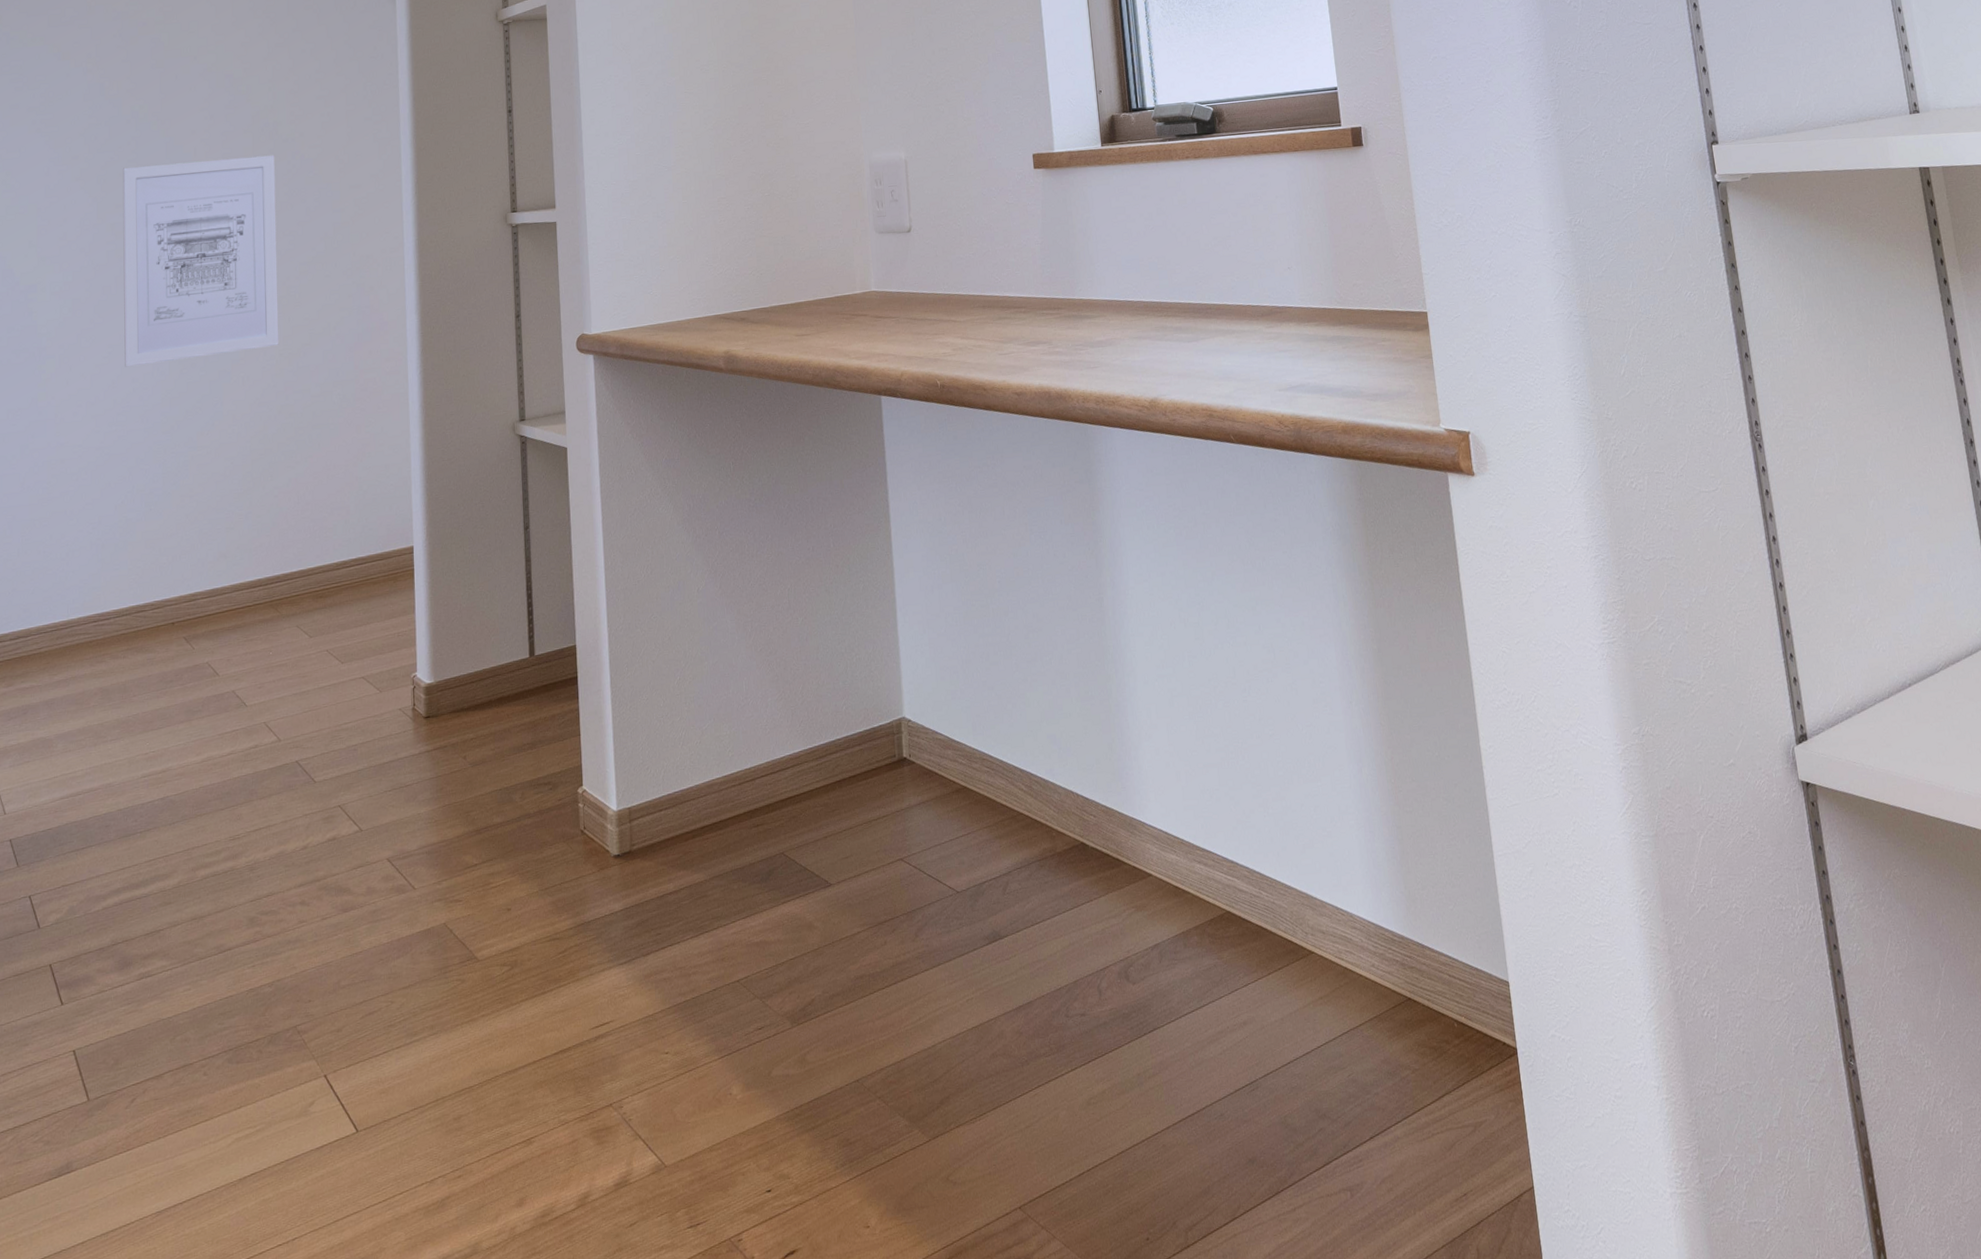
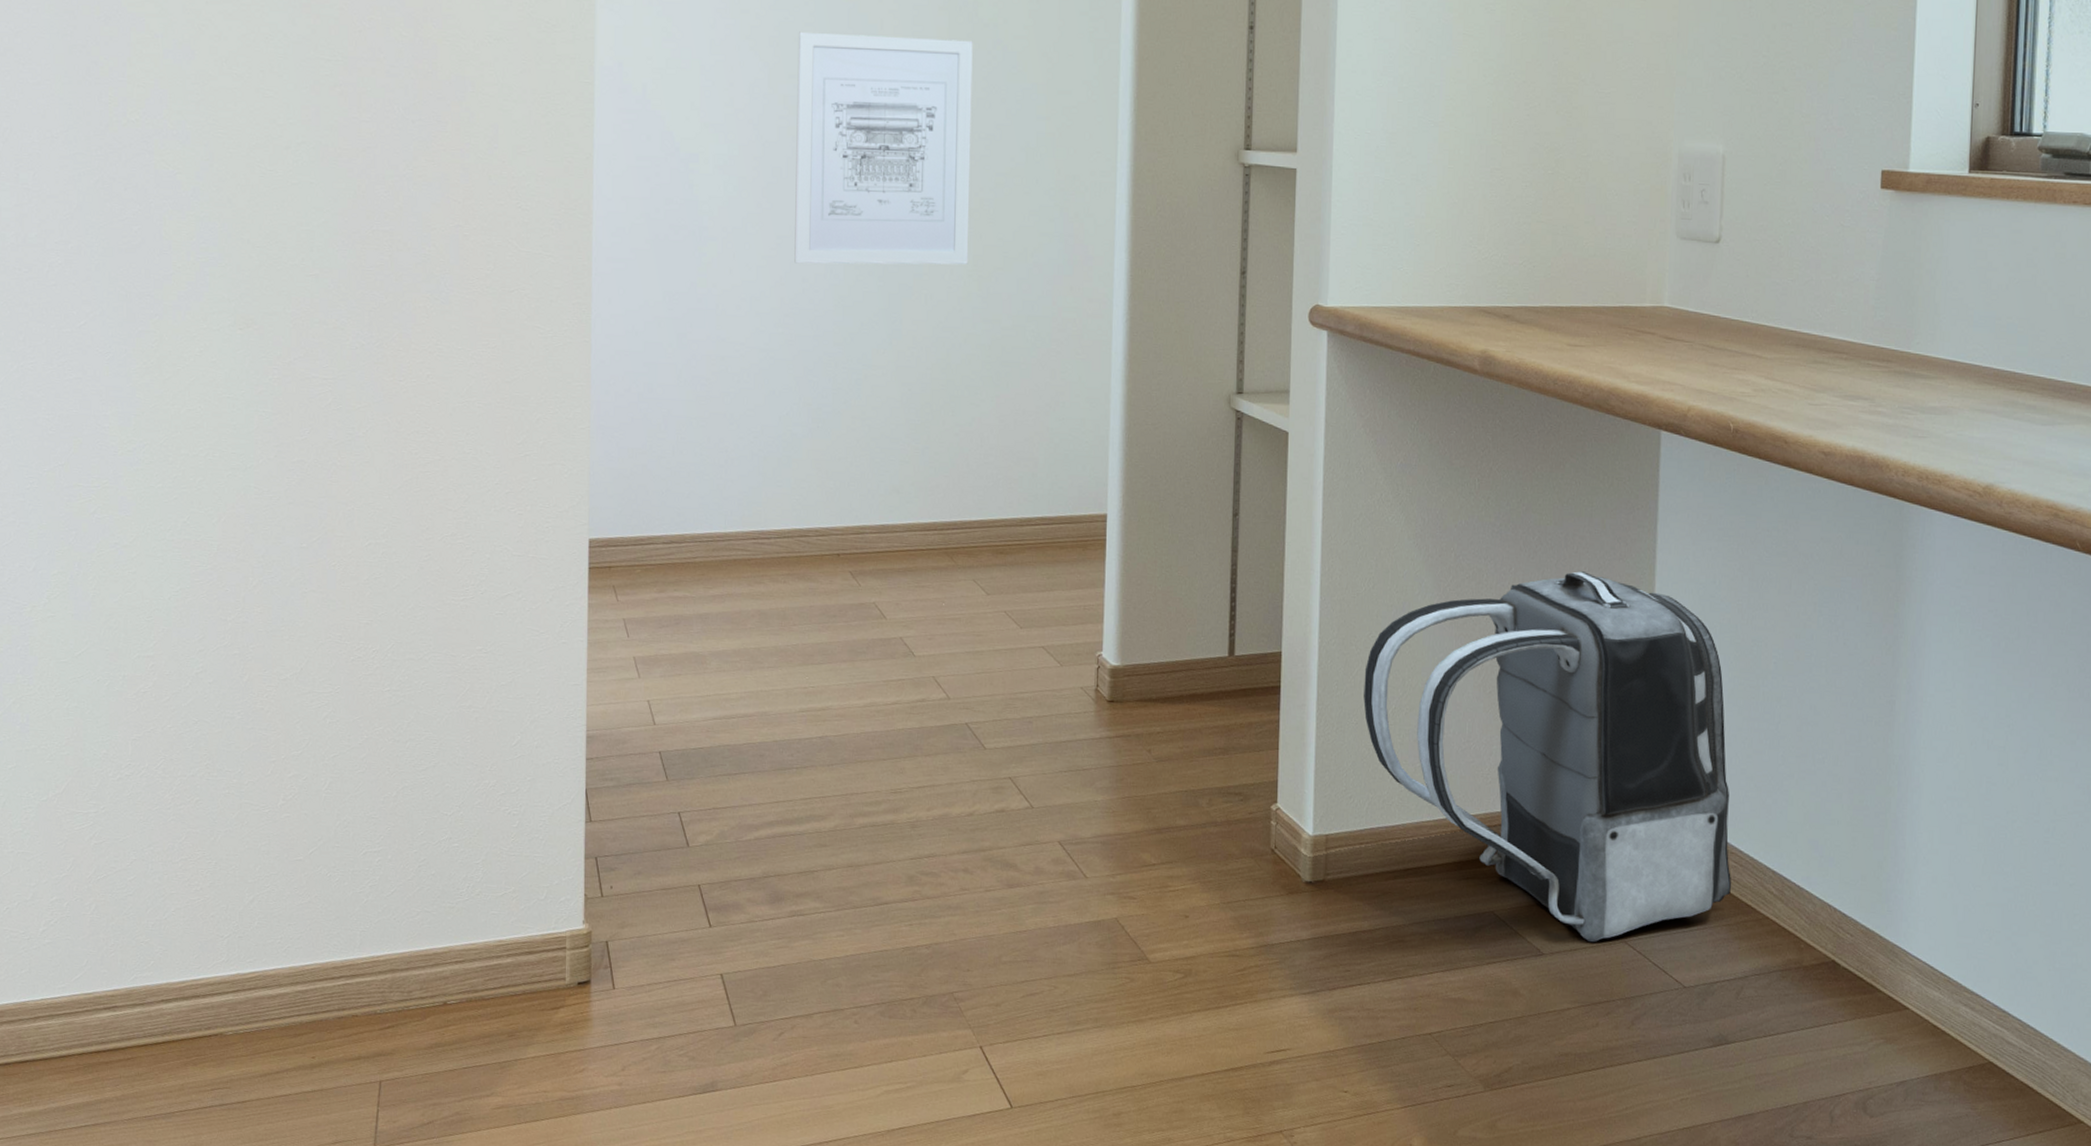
backpack: none [650,528,987,866] -> present [1363,571,1732,943]

